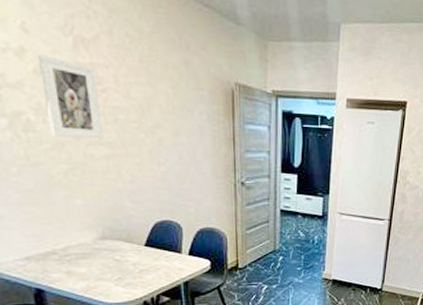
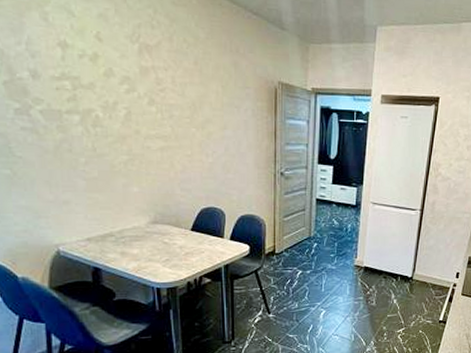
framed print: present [37,55,104,140] -> none [108,60,160,134]

